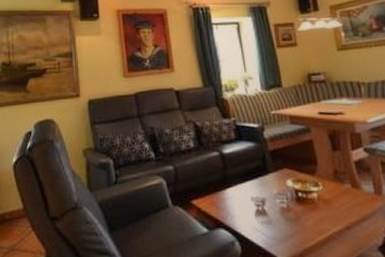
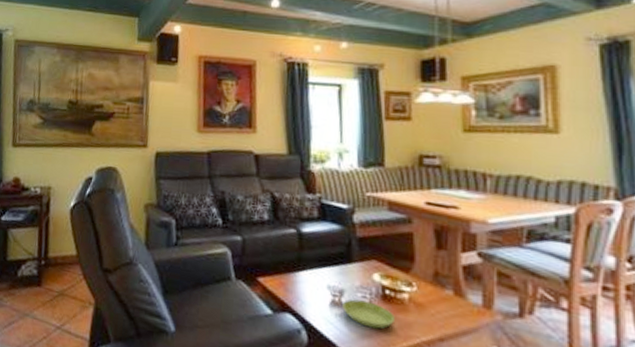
saucer: none [265,205,309,229] -> present [342,299,395,329]

